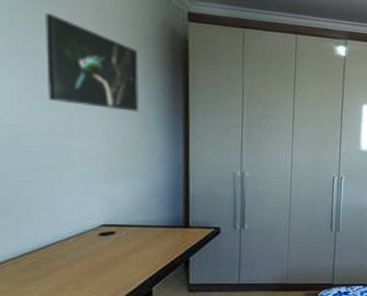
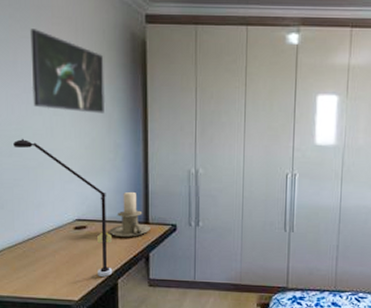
desk lamp: none [21,135,147,285] -> present [13,138,113,277]
candle holder: none [142,194,191,243] -> present [109,191,150,238]

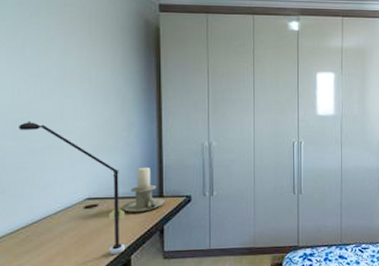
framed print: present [30,29,106,114] -> none [41,16,119,94]

